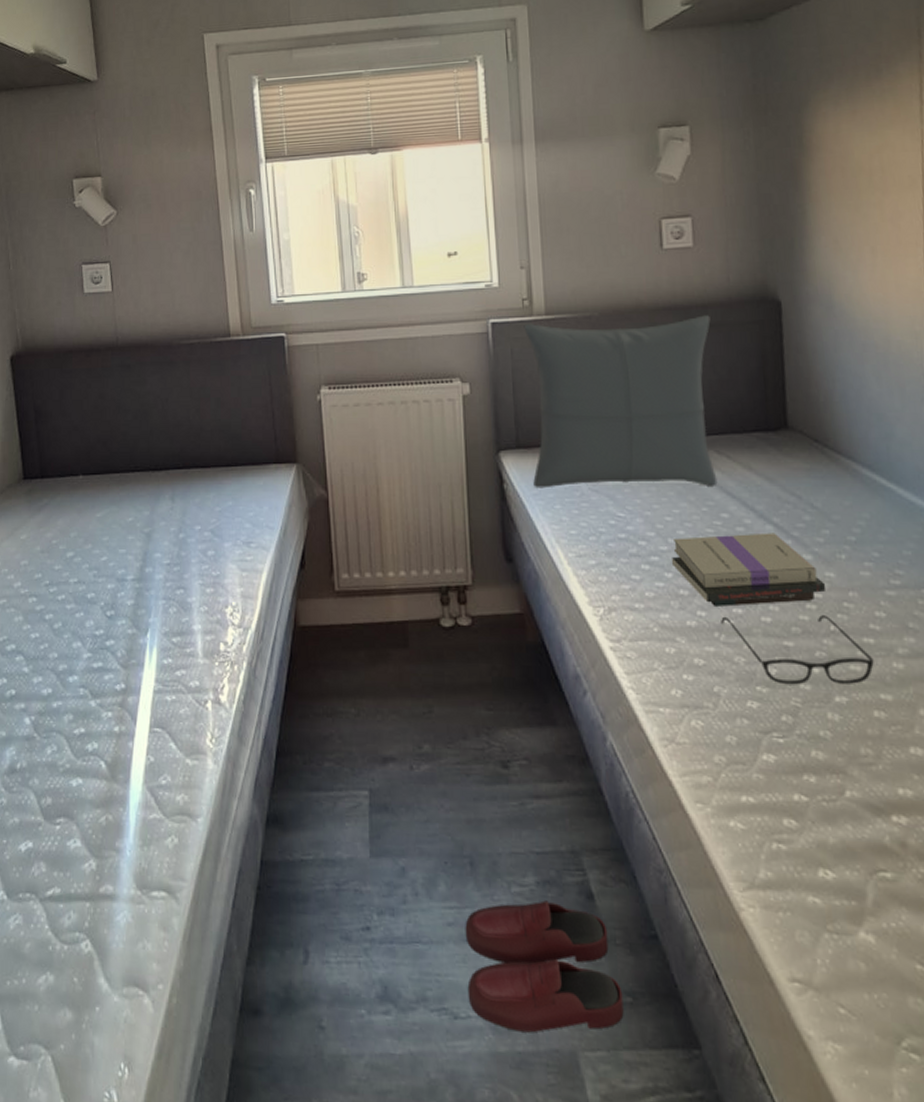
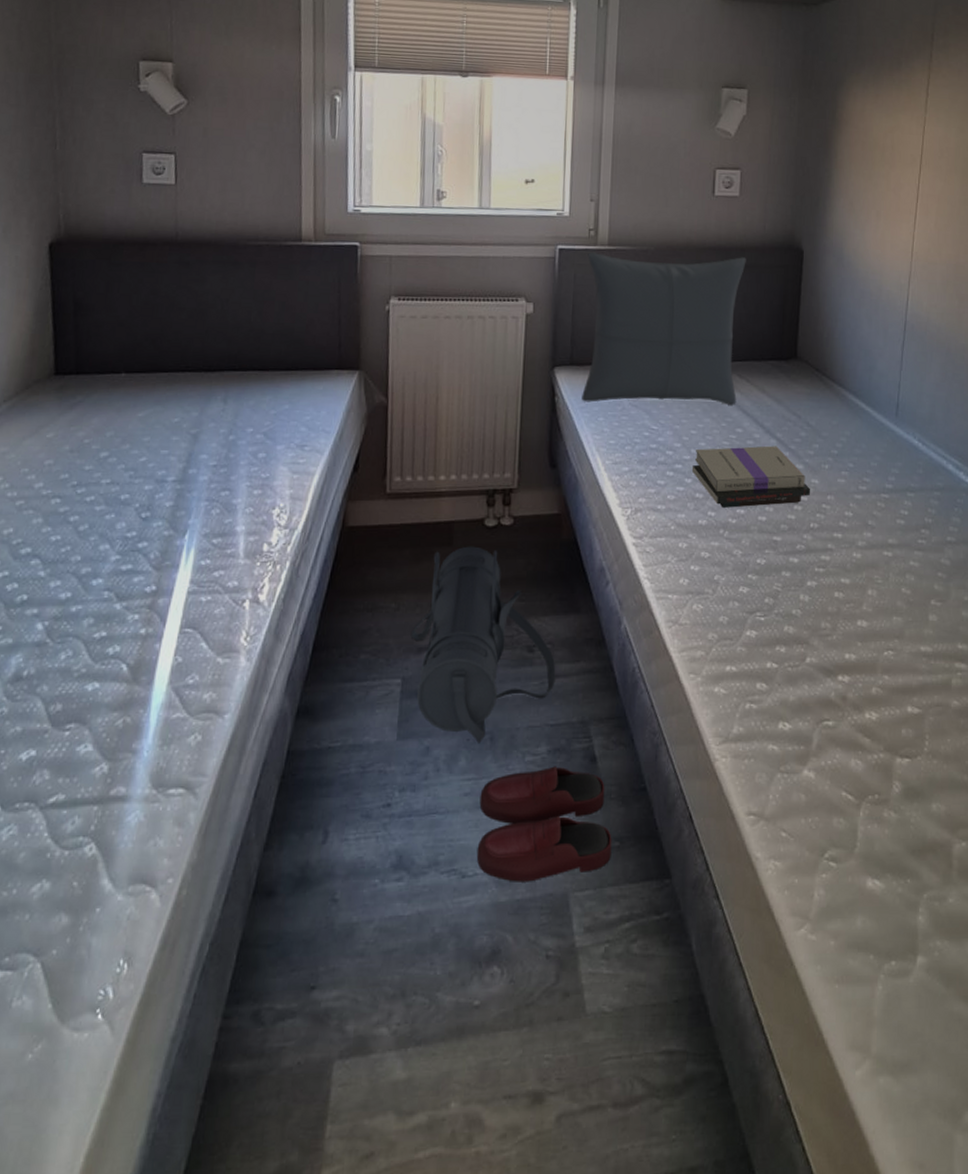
duffel bag: none [375,648,537,868] -> present [412,546,556,743]
eyeglasses: present [721,615,874,685] -> none [726,515,839,573]

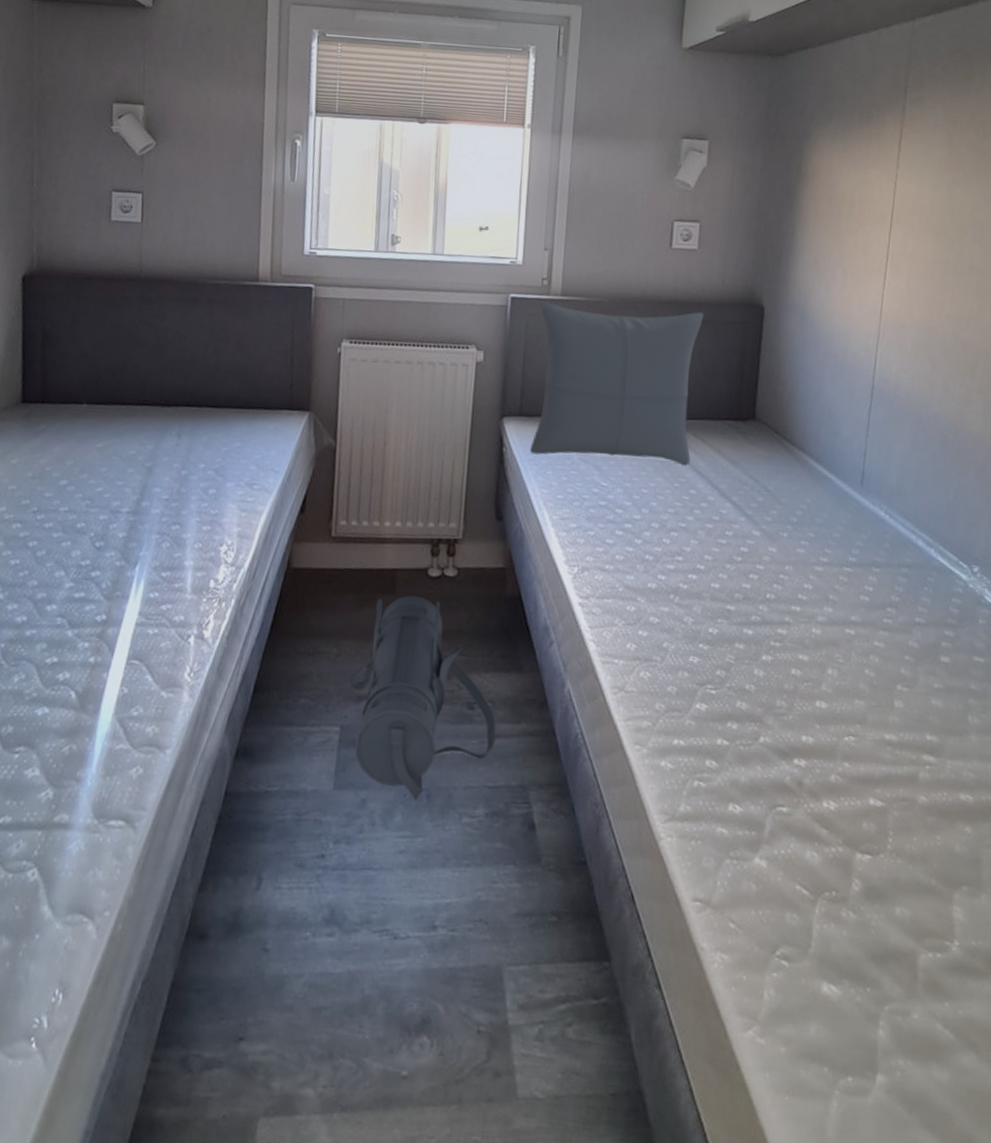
slippers: present [476,766,612,882] -> none [409,830,549,951]
books: present [692,445,811,508] -> none [643,508,768,572]

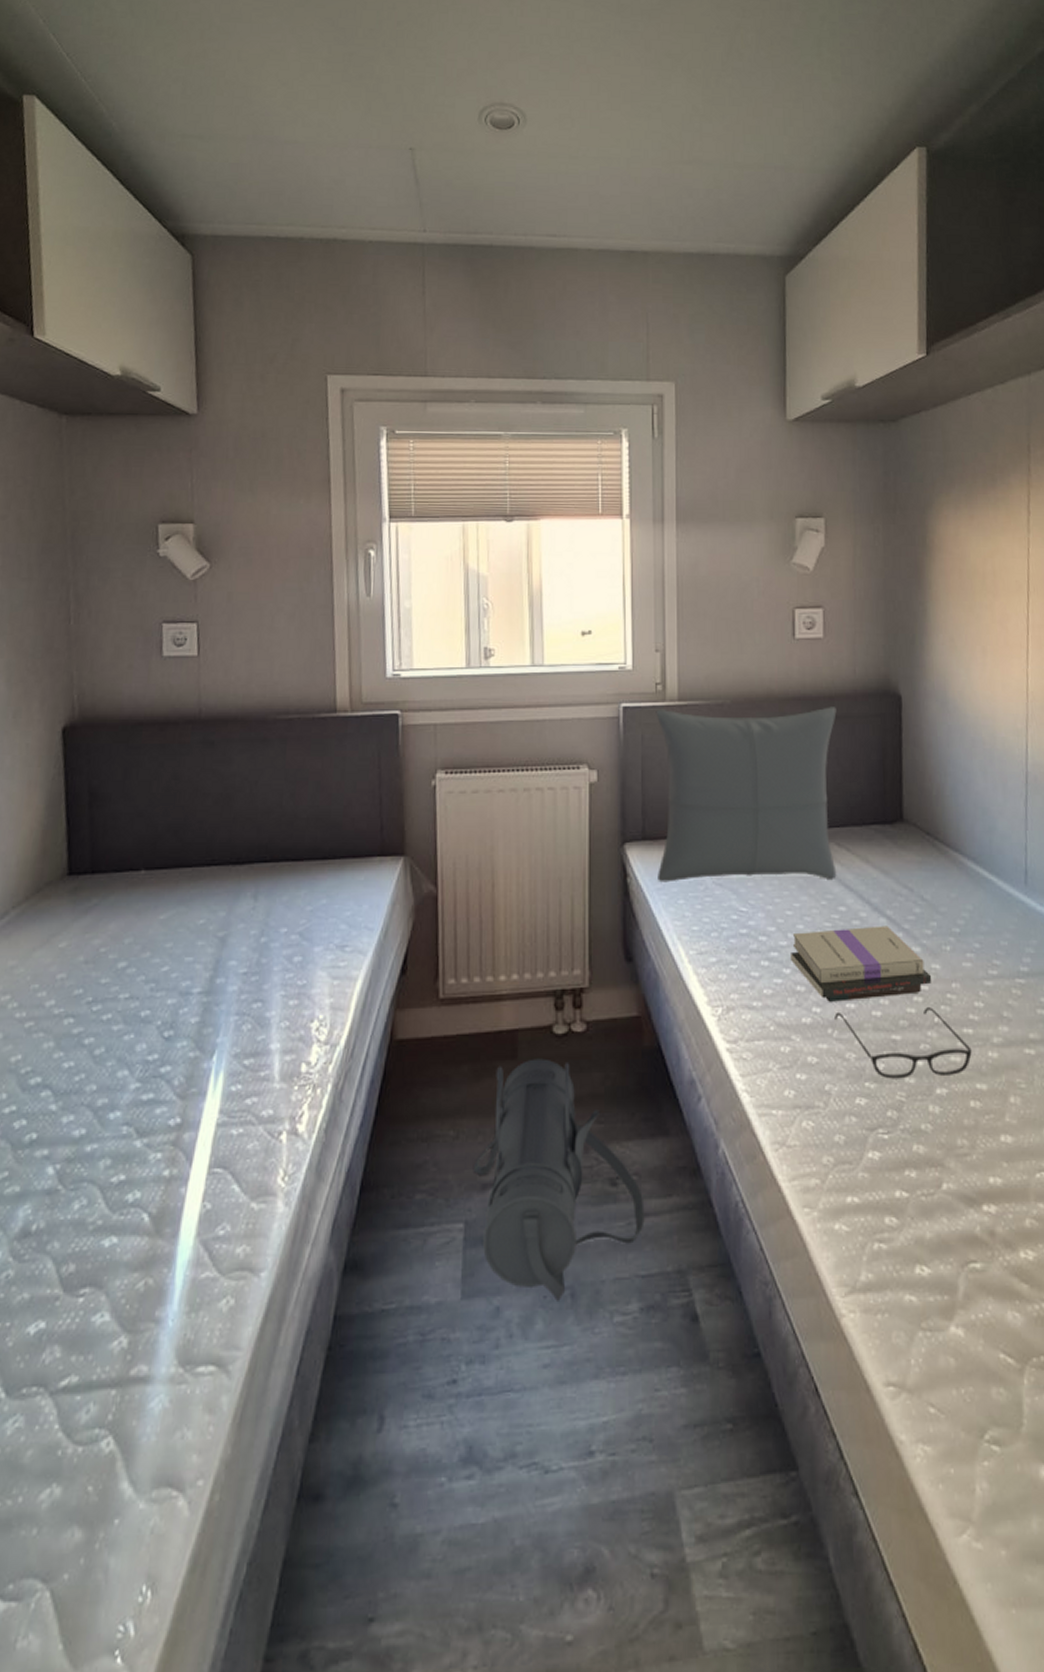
books: none [643,508,768,572] -> present [791,925,932,1002]
eyeglasses: none [677,580,798,646] -> present [834,1007,972,1079]

